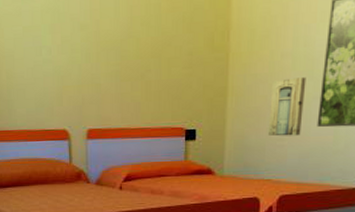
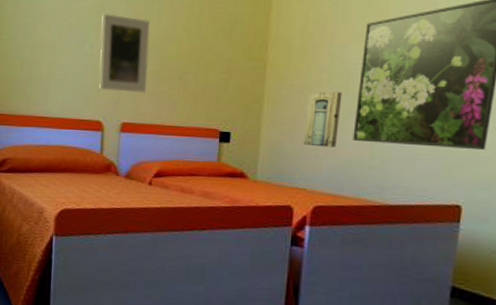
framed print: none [56,13,109,97] -> present [98,14,150,94]

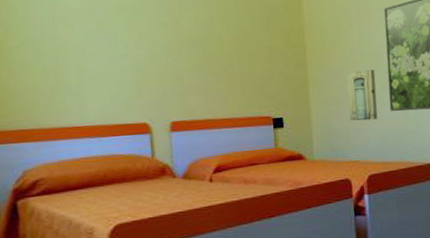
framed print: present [98,14,150,94] -> none [133,11,192,90]

